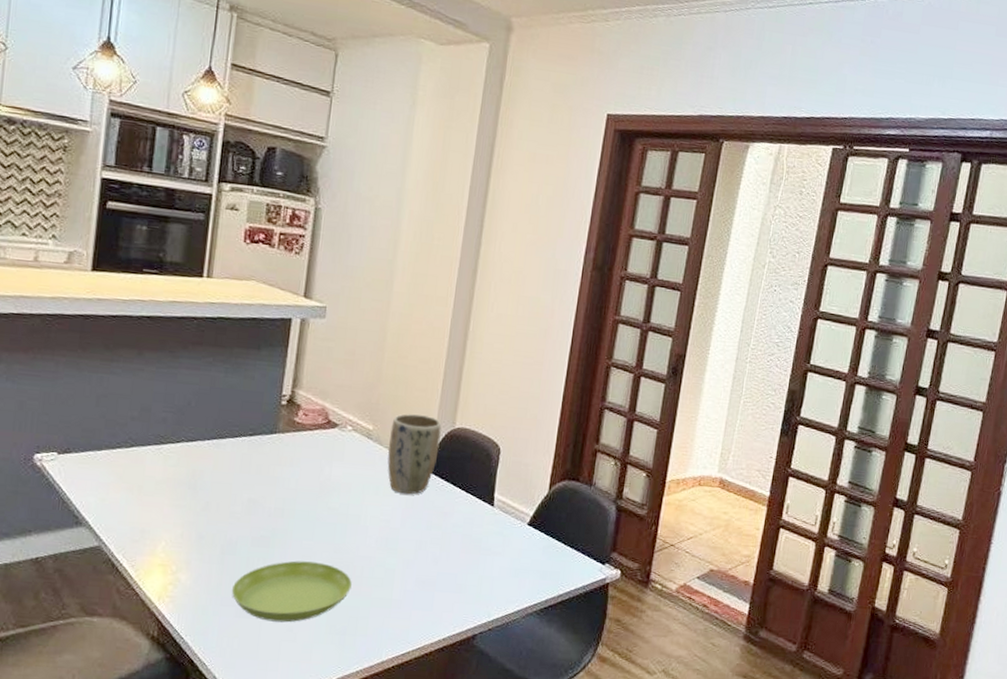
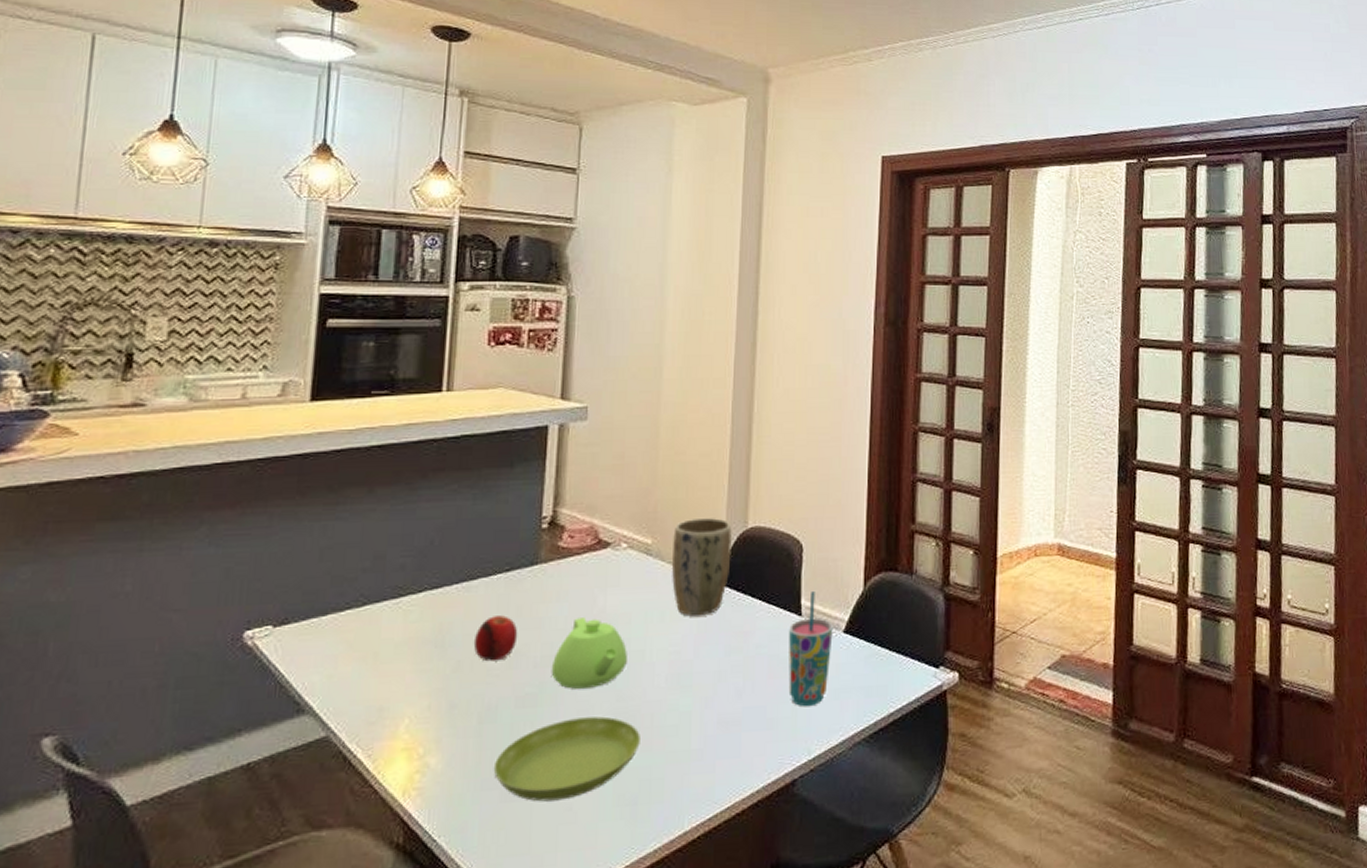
fruit: none [219,470,257,507] -> present [473,615,518,662]
teapot: none [282,481,346,539] -> present [551,618,627,689]
cup: none [476,487,519,580] -> present [788,590,833,707]

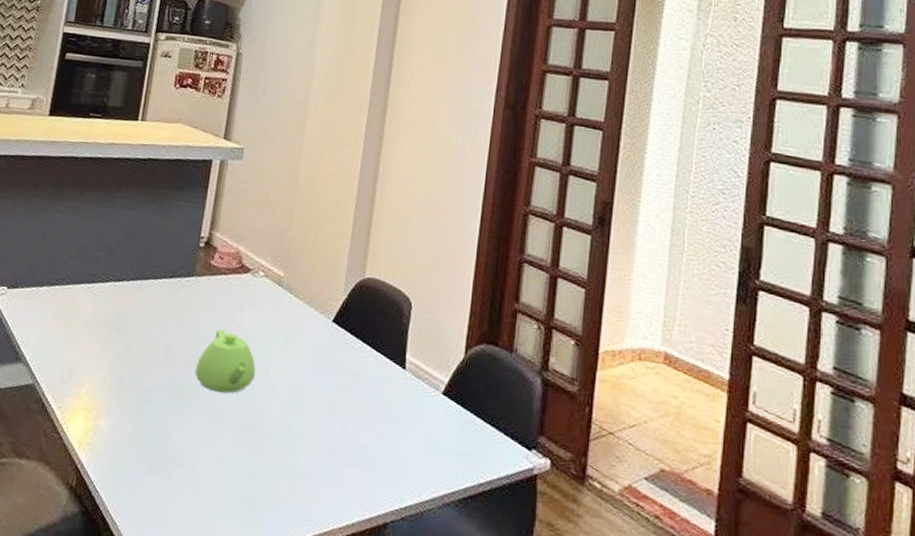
fruit: present [473,615,518,662] -> none [140,313,174,352]
saucer: present [493,716,640,802] -> none [144,415,260,486]
plant pot: present [671,518,732,617] -> none [297,260,351,350]
cup: present [788,590,833,707] -> none [388,347,433,458]

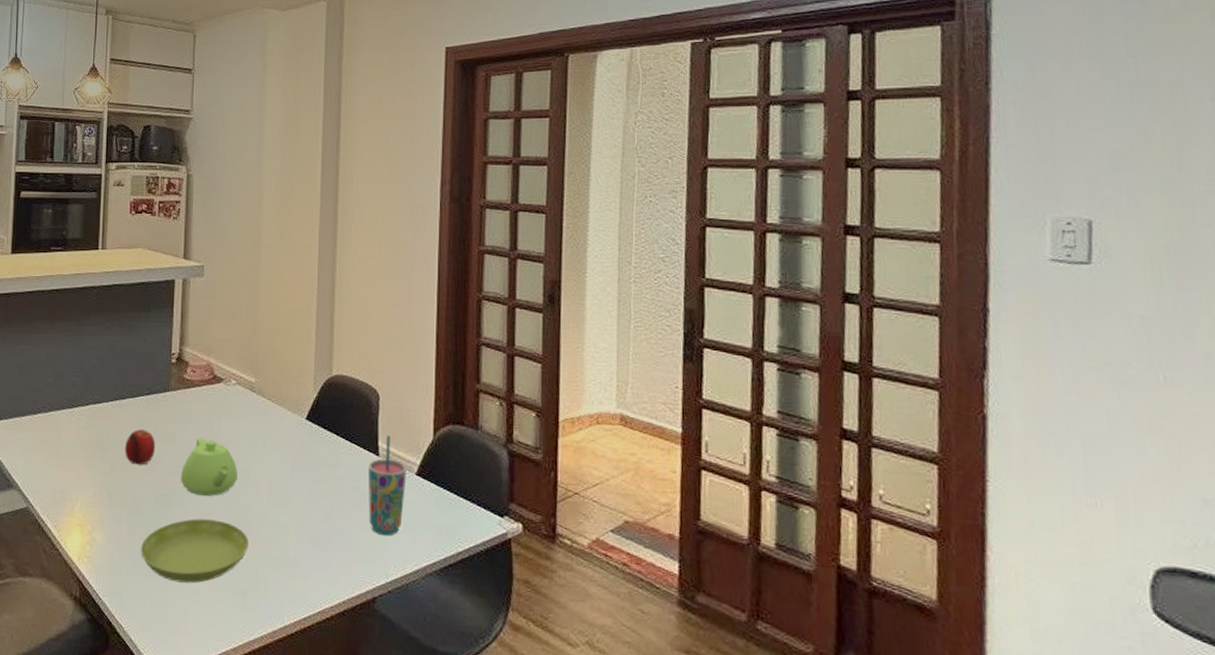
fruit: none [140,313,174,352] -> present [124,429,156,465]
saucer: none [144,415,260,486] -> present [140,518,249,583]
cup: none [388,347,433,458] -> present [369,434,407,536]

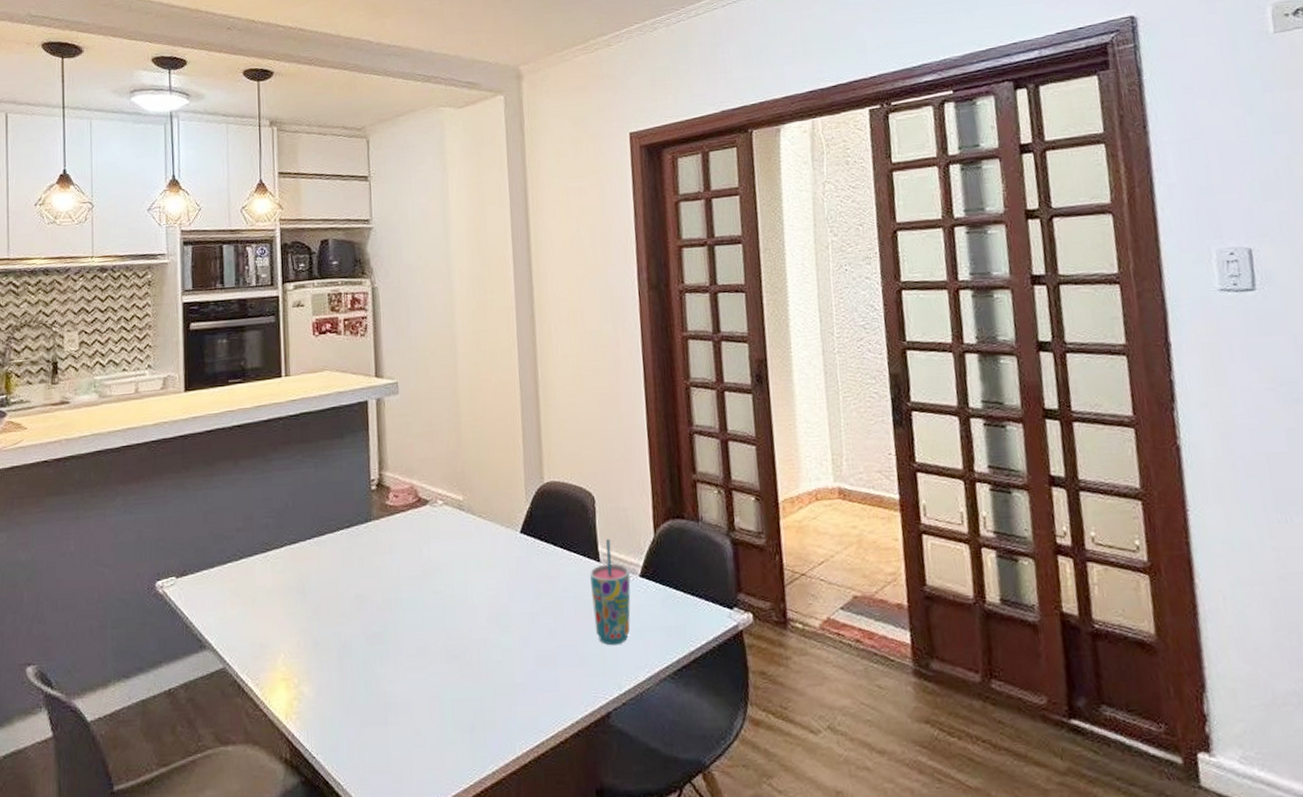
fruit: present [124,429,156,465] -> none [327,565,362,605]
saucer: present [140,518,249,583] -> none [353,653,471,727]
teapot: present [180,438,237,496] -> none [391,566,453,629]

